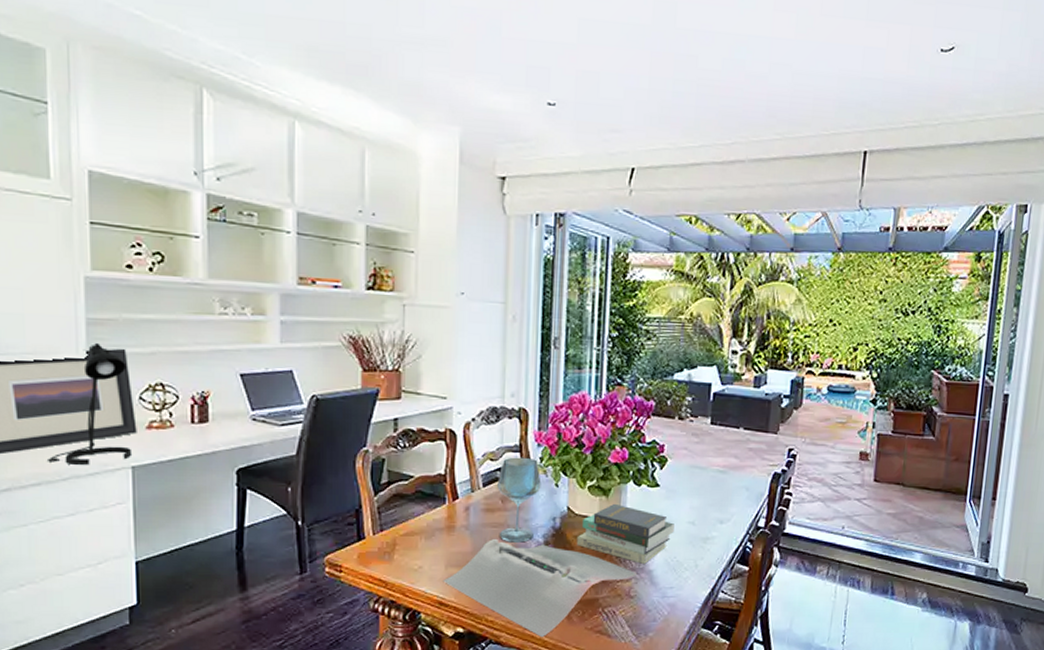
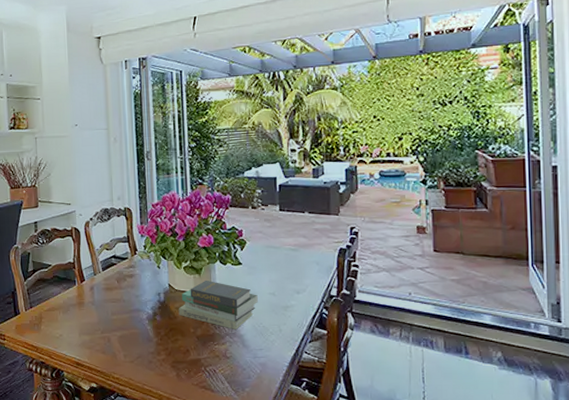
napkin: present [443,538,638,638] -> none [78,311,231,392]
wine glass: present [497,457,541,543] -> none [113,246,147,314]

